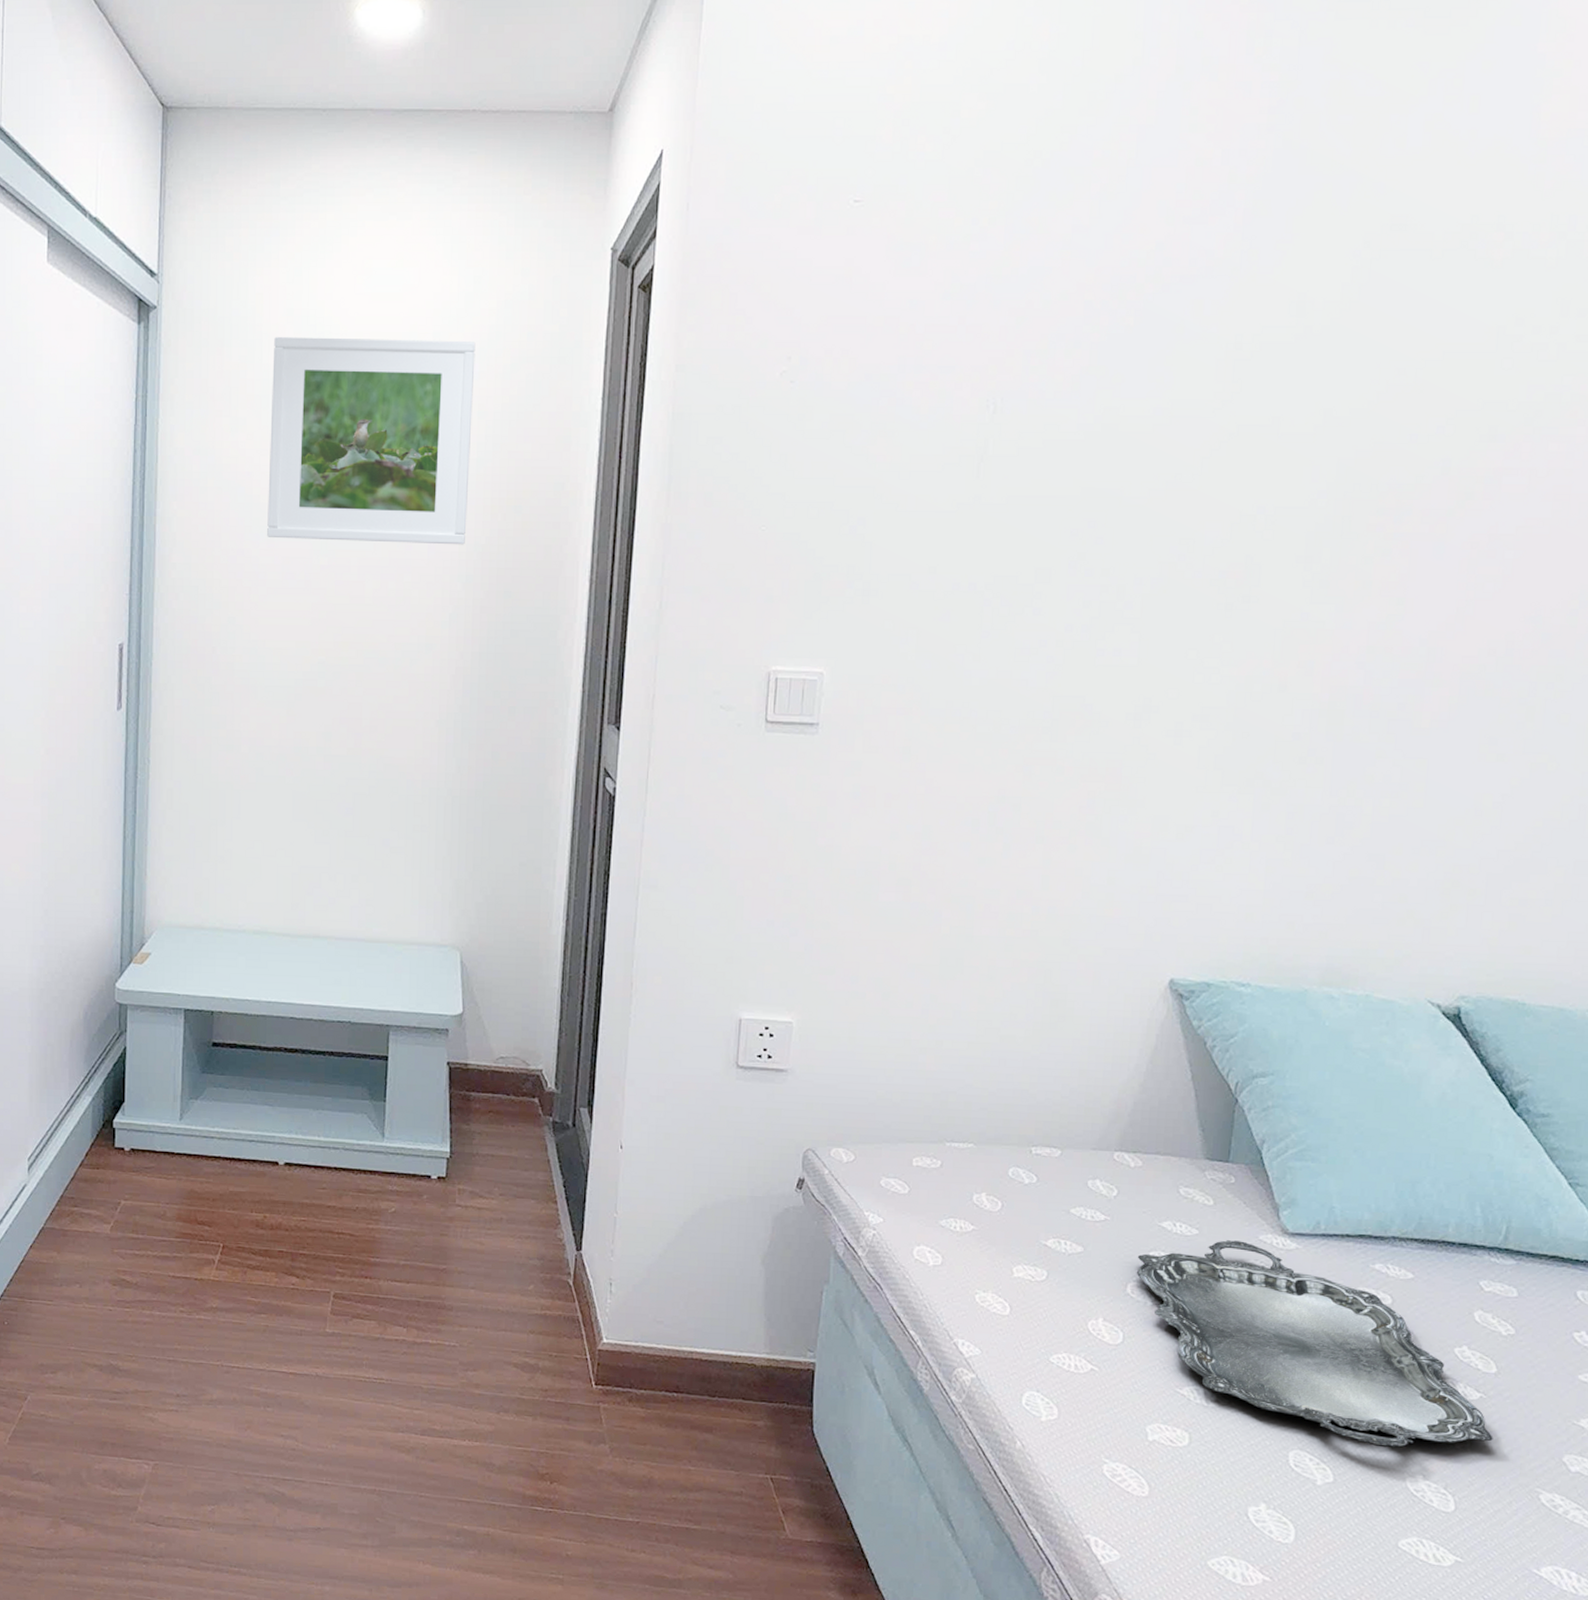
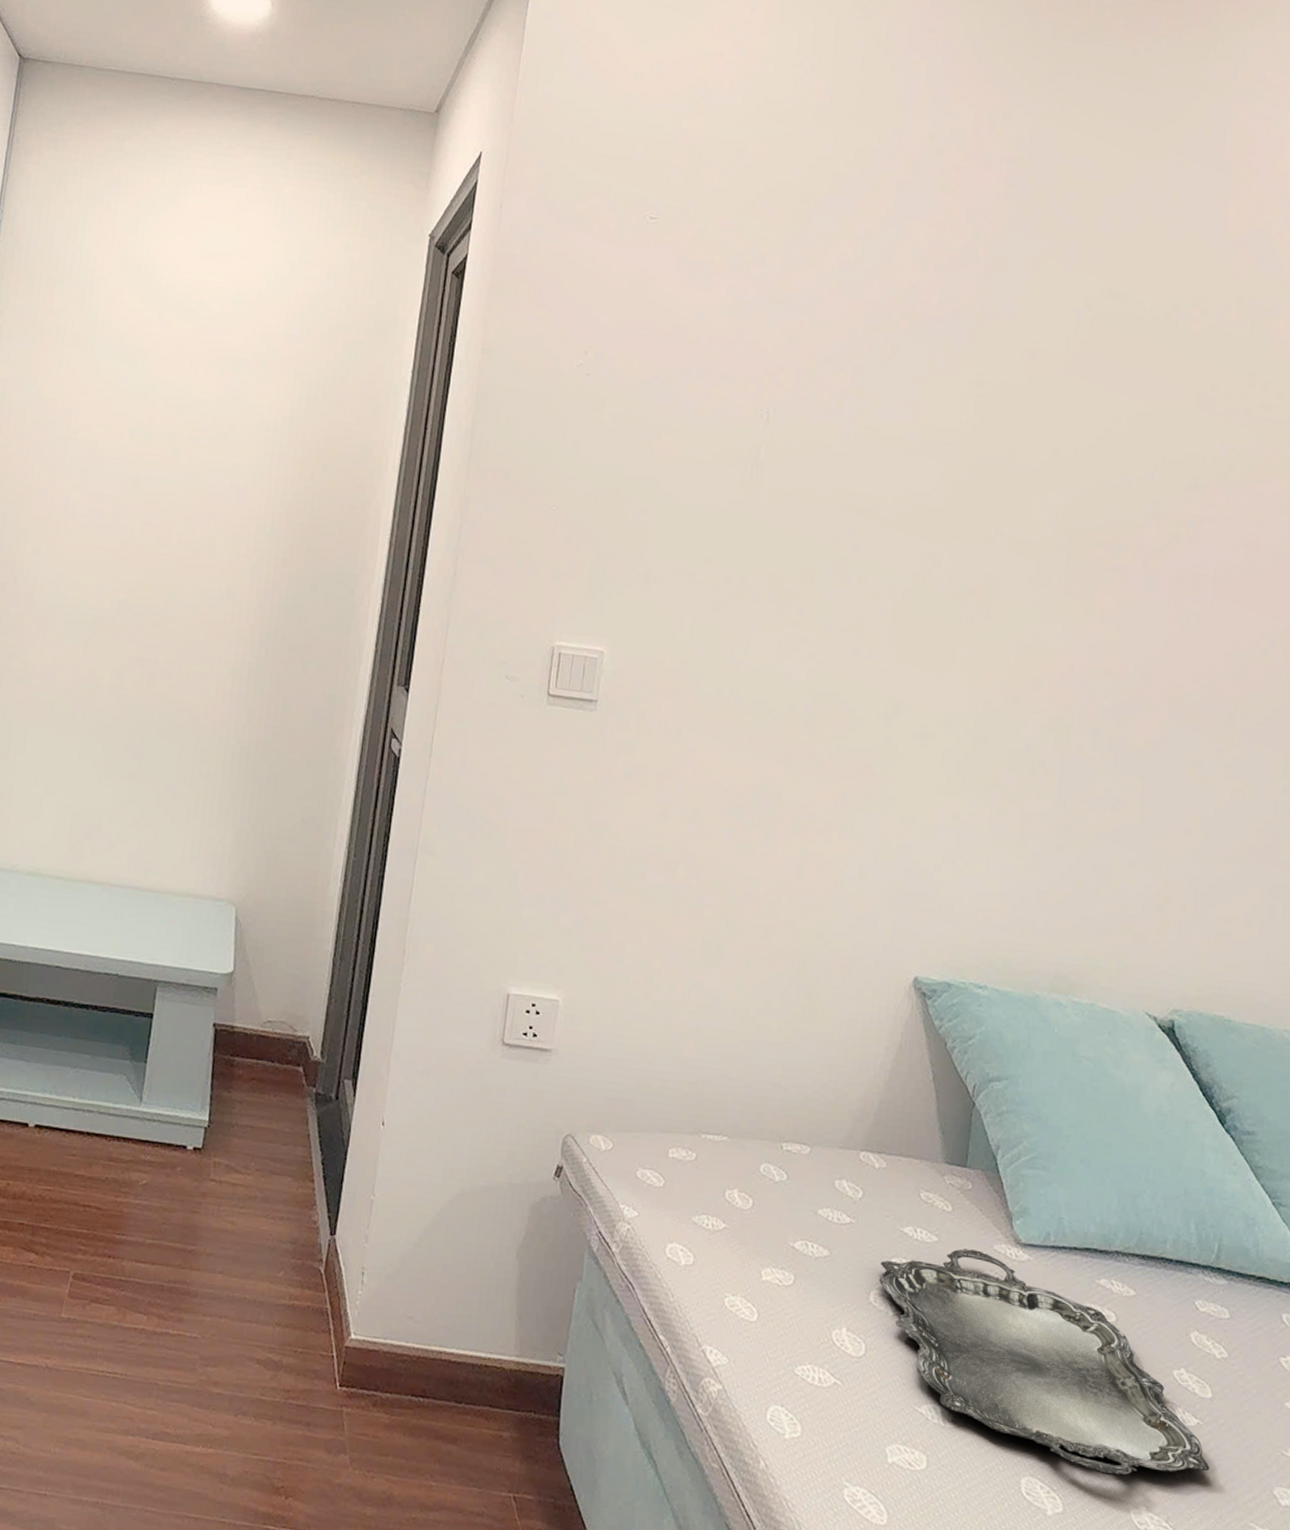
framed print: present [267,337,476,545] -> none [80,282,298,498]

